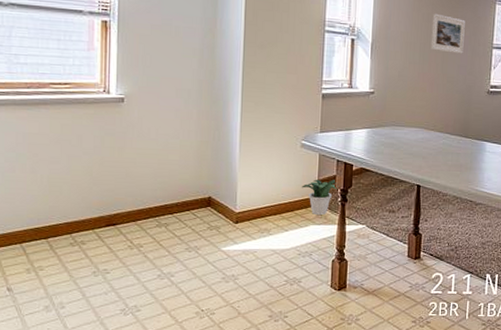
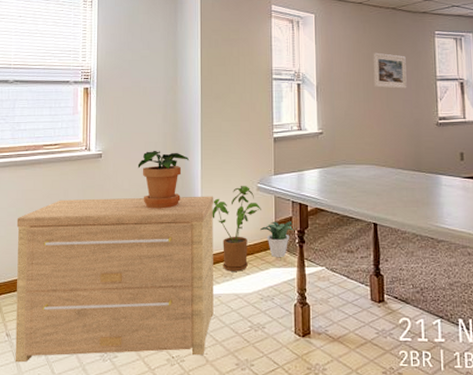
side table: none [17,146,254,318] -> present [15,196,214,363]
potted plant: none [167,98,228,162] -> present [137,150,190,209]
house plant: none [250,142,304,228] -> present [212,186,261,271]

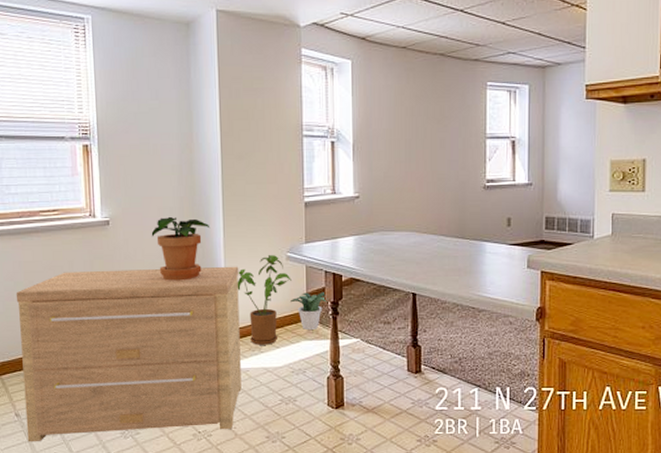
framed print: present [373,52,407,89] -> none [417,106,453,148]

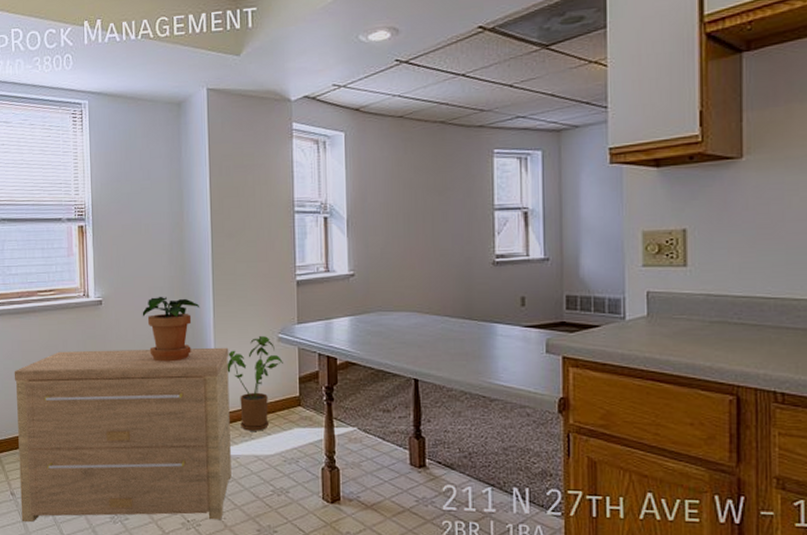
potted plant: present [291,292,328,329] -> none [282,376,322,416]

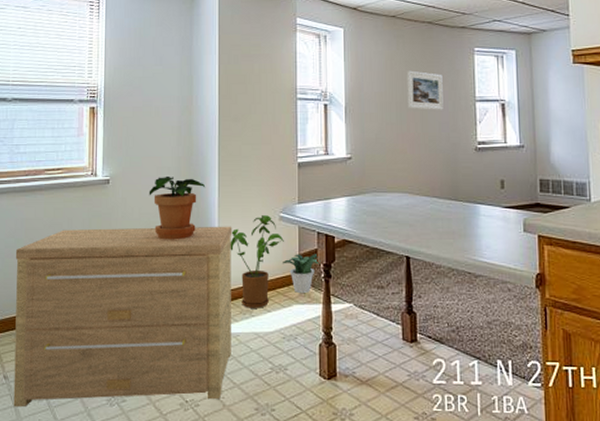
potted plant: none [282,376,322,416] -> present [283,254,321,293]
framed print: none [415,177,457,221] -> present [407,70,443,110]

